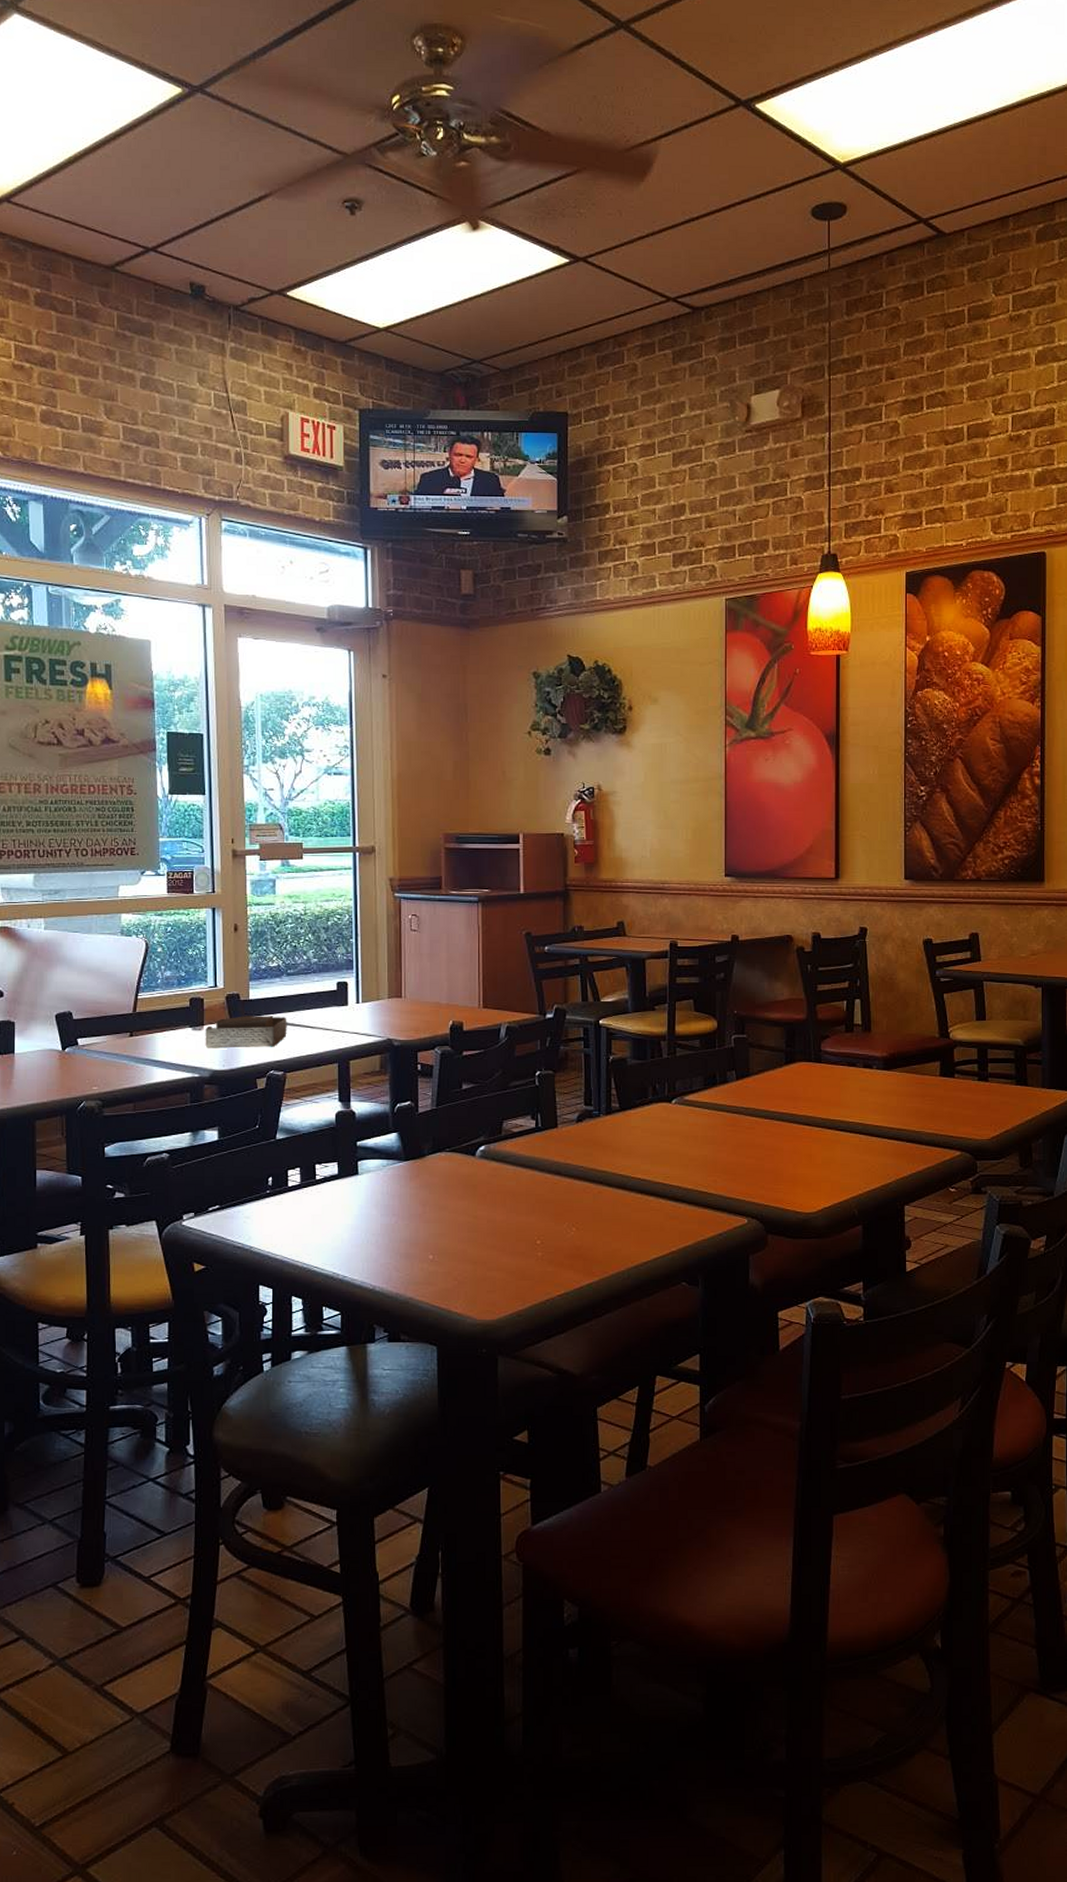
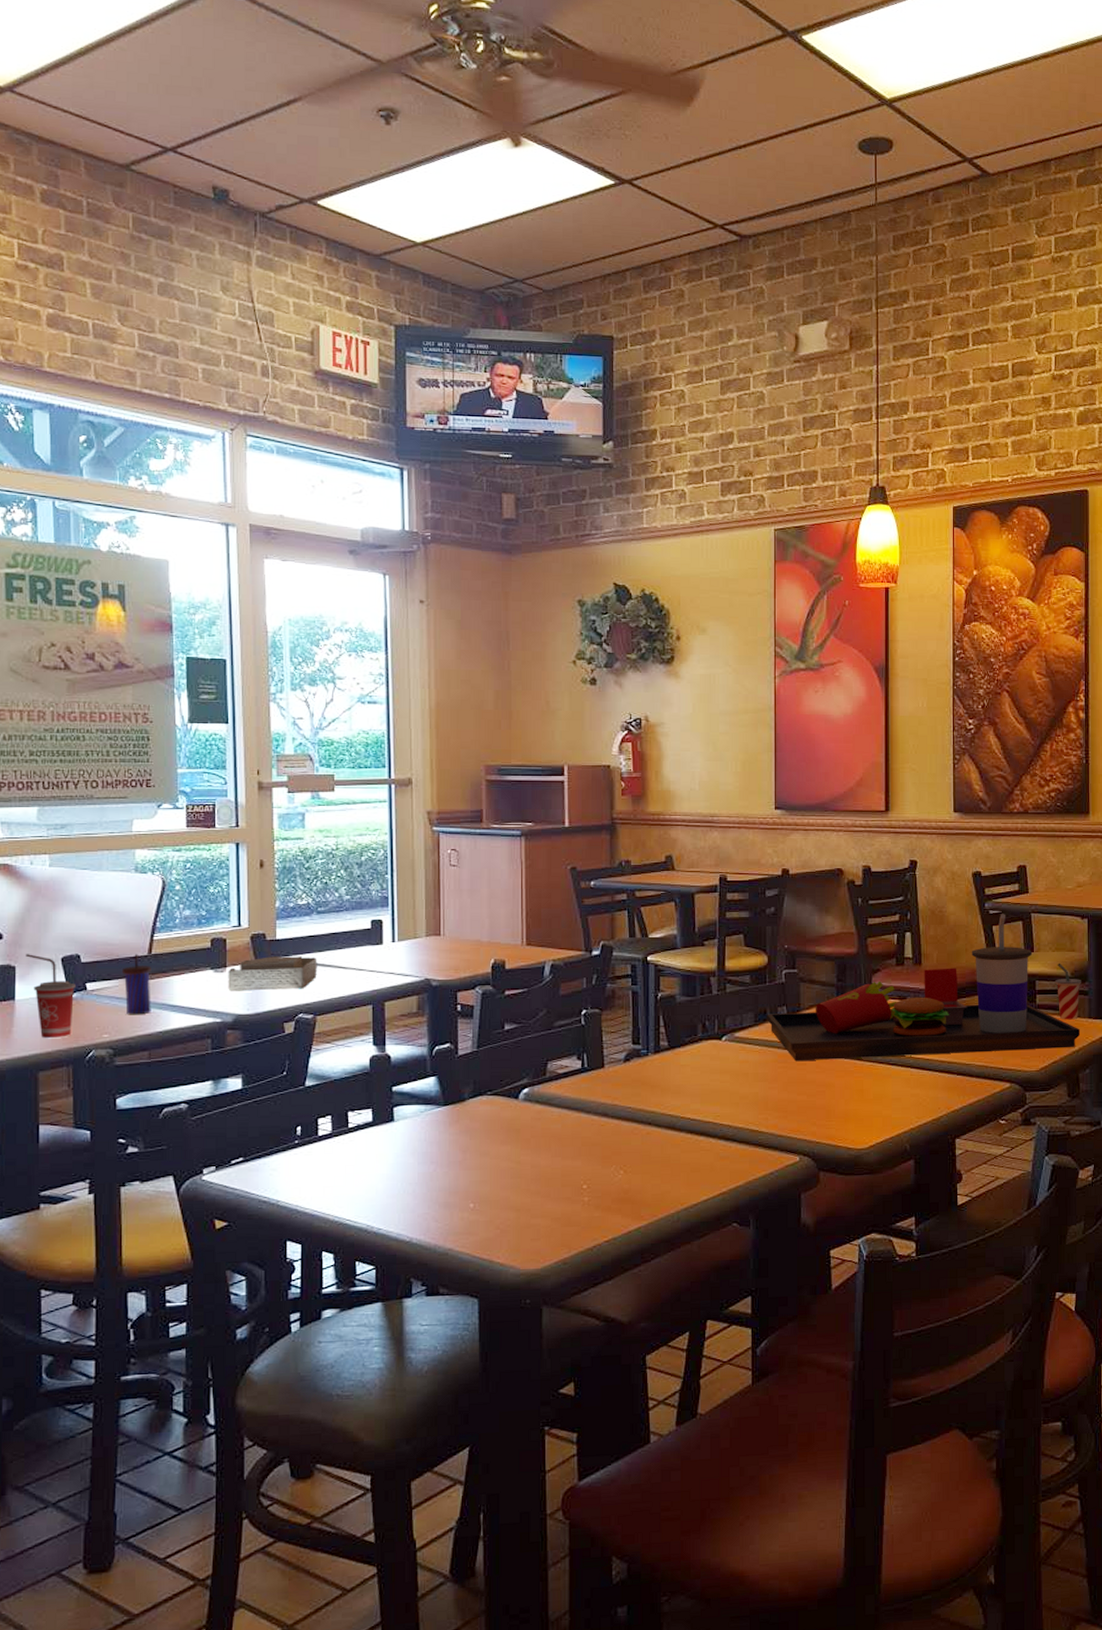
beverage cup: none [24,1011,68,1089] -> present [25,954,75,1038]
beverage cup: none [109,1012,136,1069] -> present [121,954,152,1015]
food tray: none [716,981,1034,1124] -> present [767,914,1081,1061]
beverage cup: none [1007,1031,1035,1089] -> present [1054,963,1081,1020]

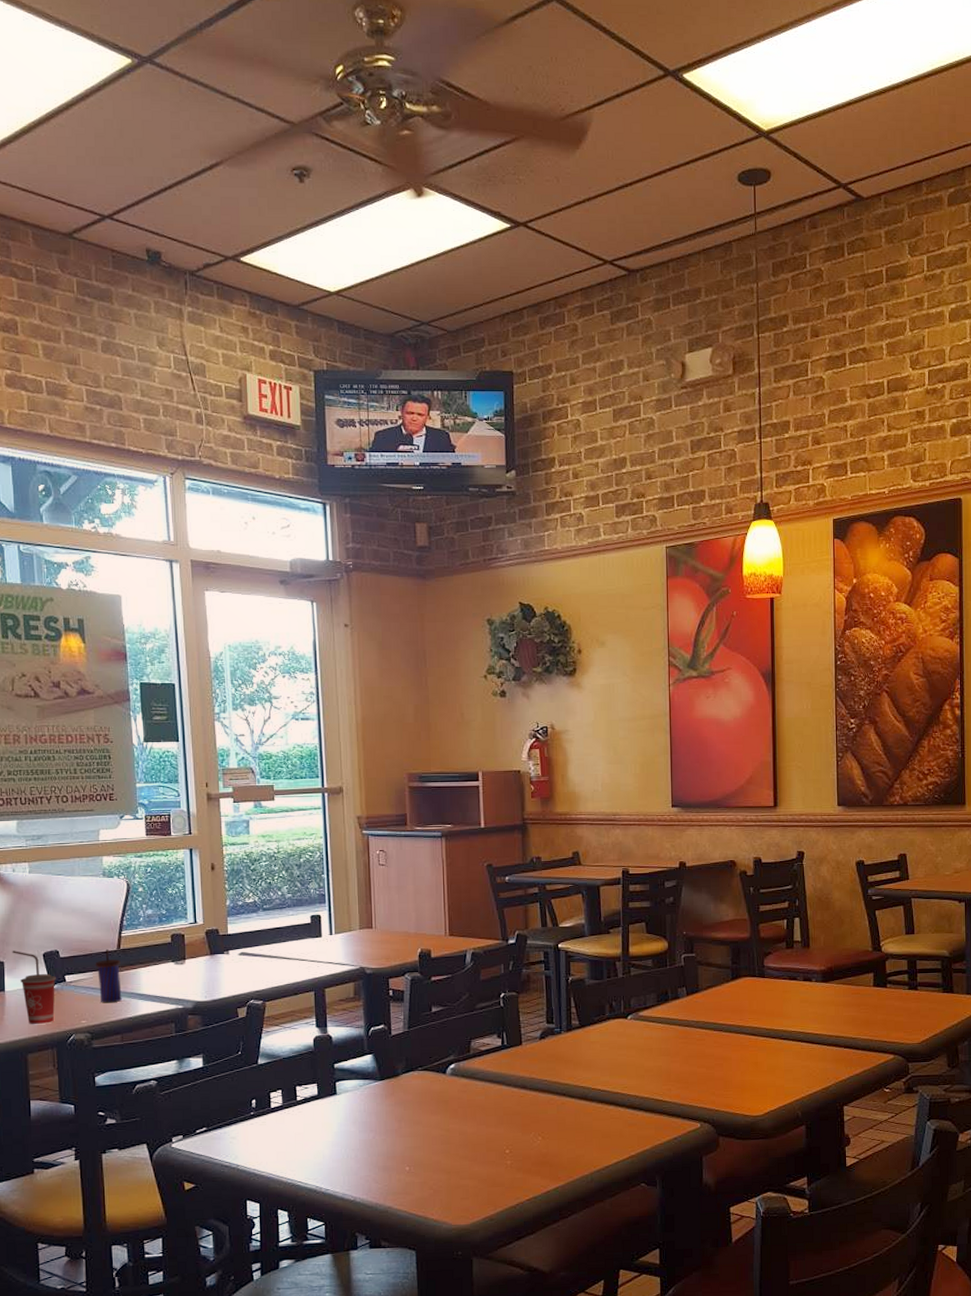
napkin holder: present [228,956,317,993] -> none [187,949,265,982]
food tray: present [767,914,1081,1061] -> none [668,899,959,1037]
beverage cup: present [1054,963,1081,1020] -> none [934,943,959,996]

